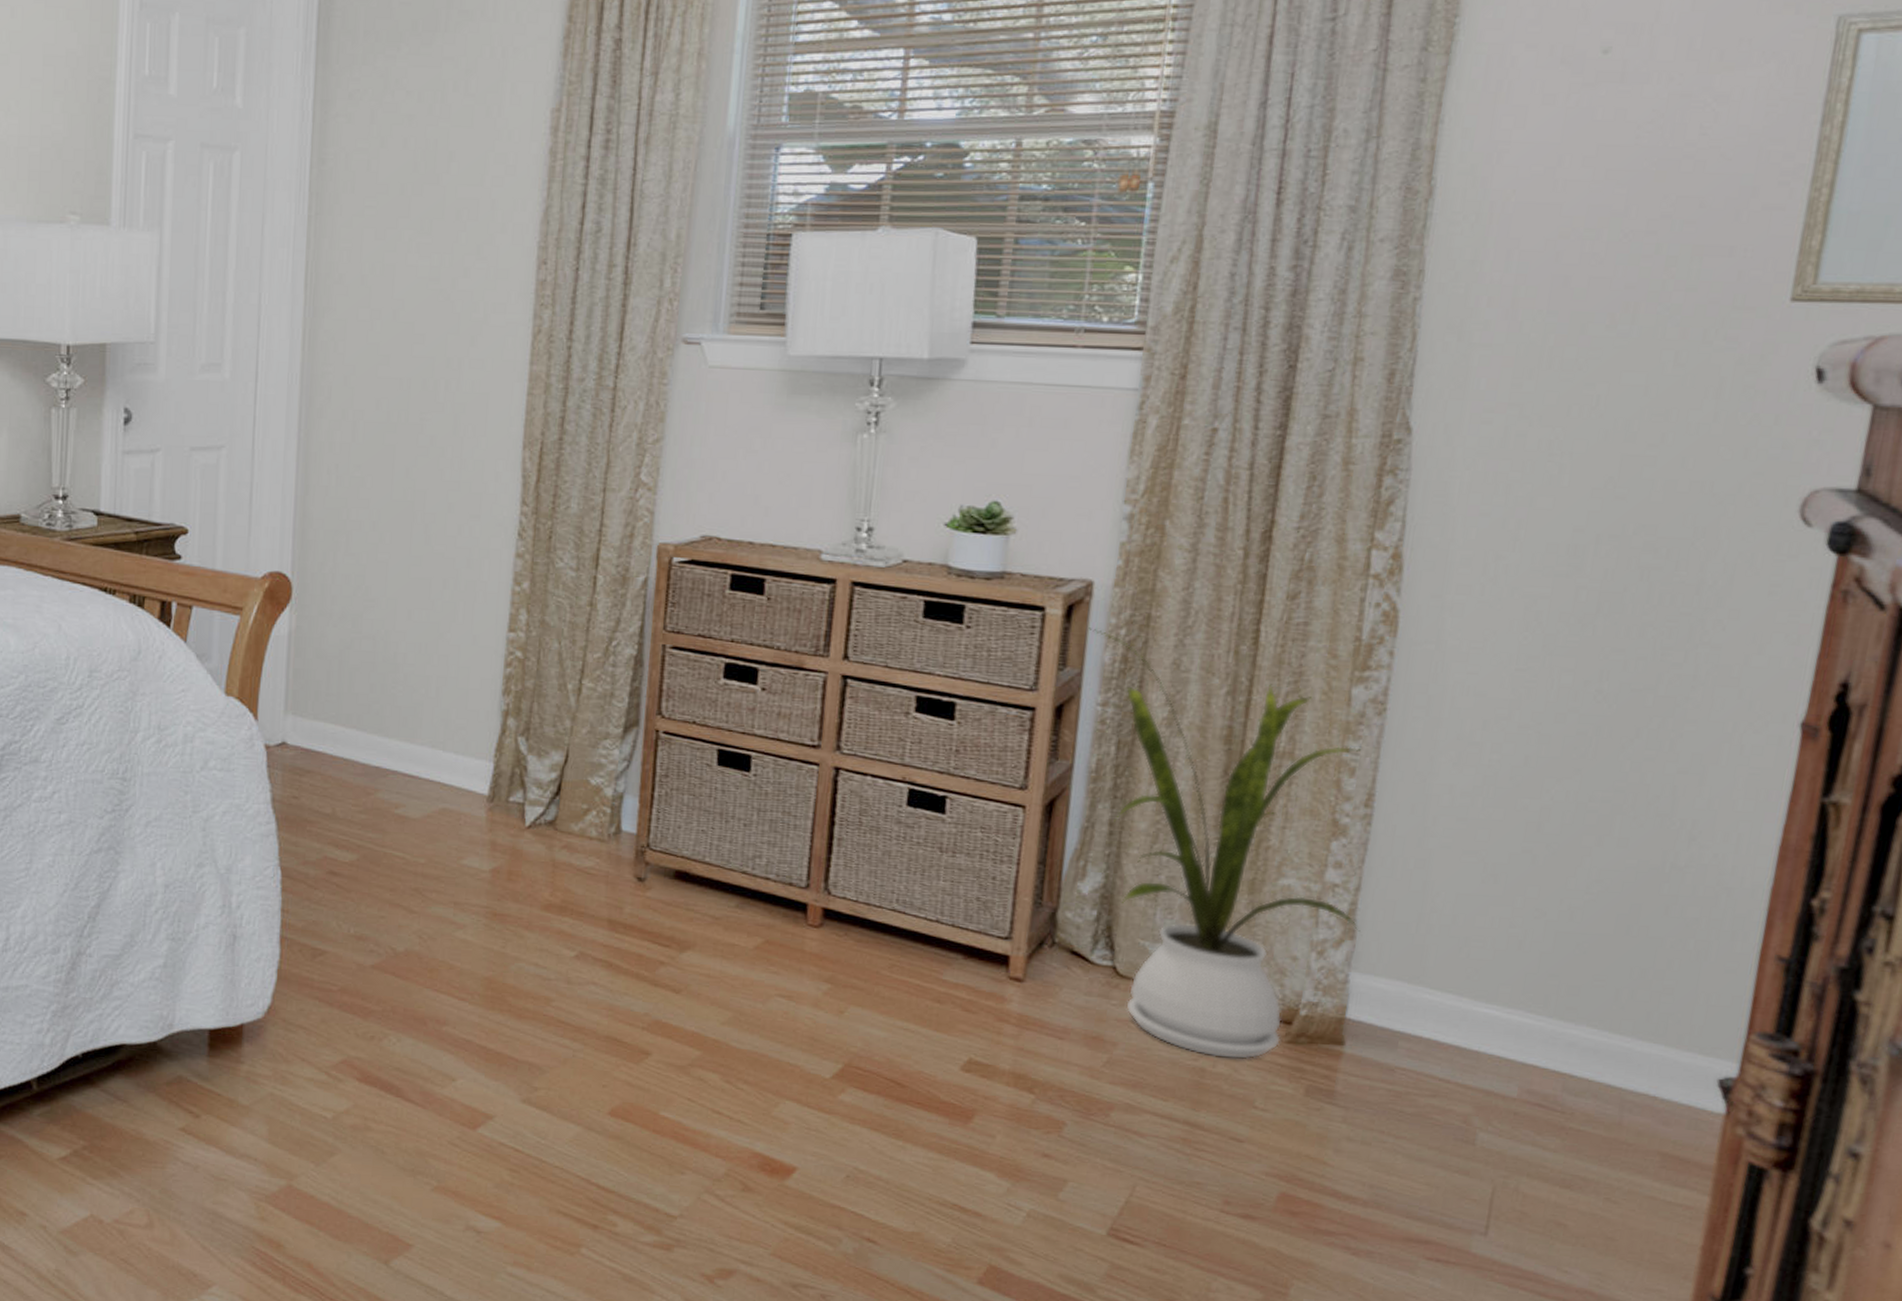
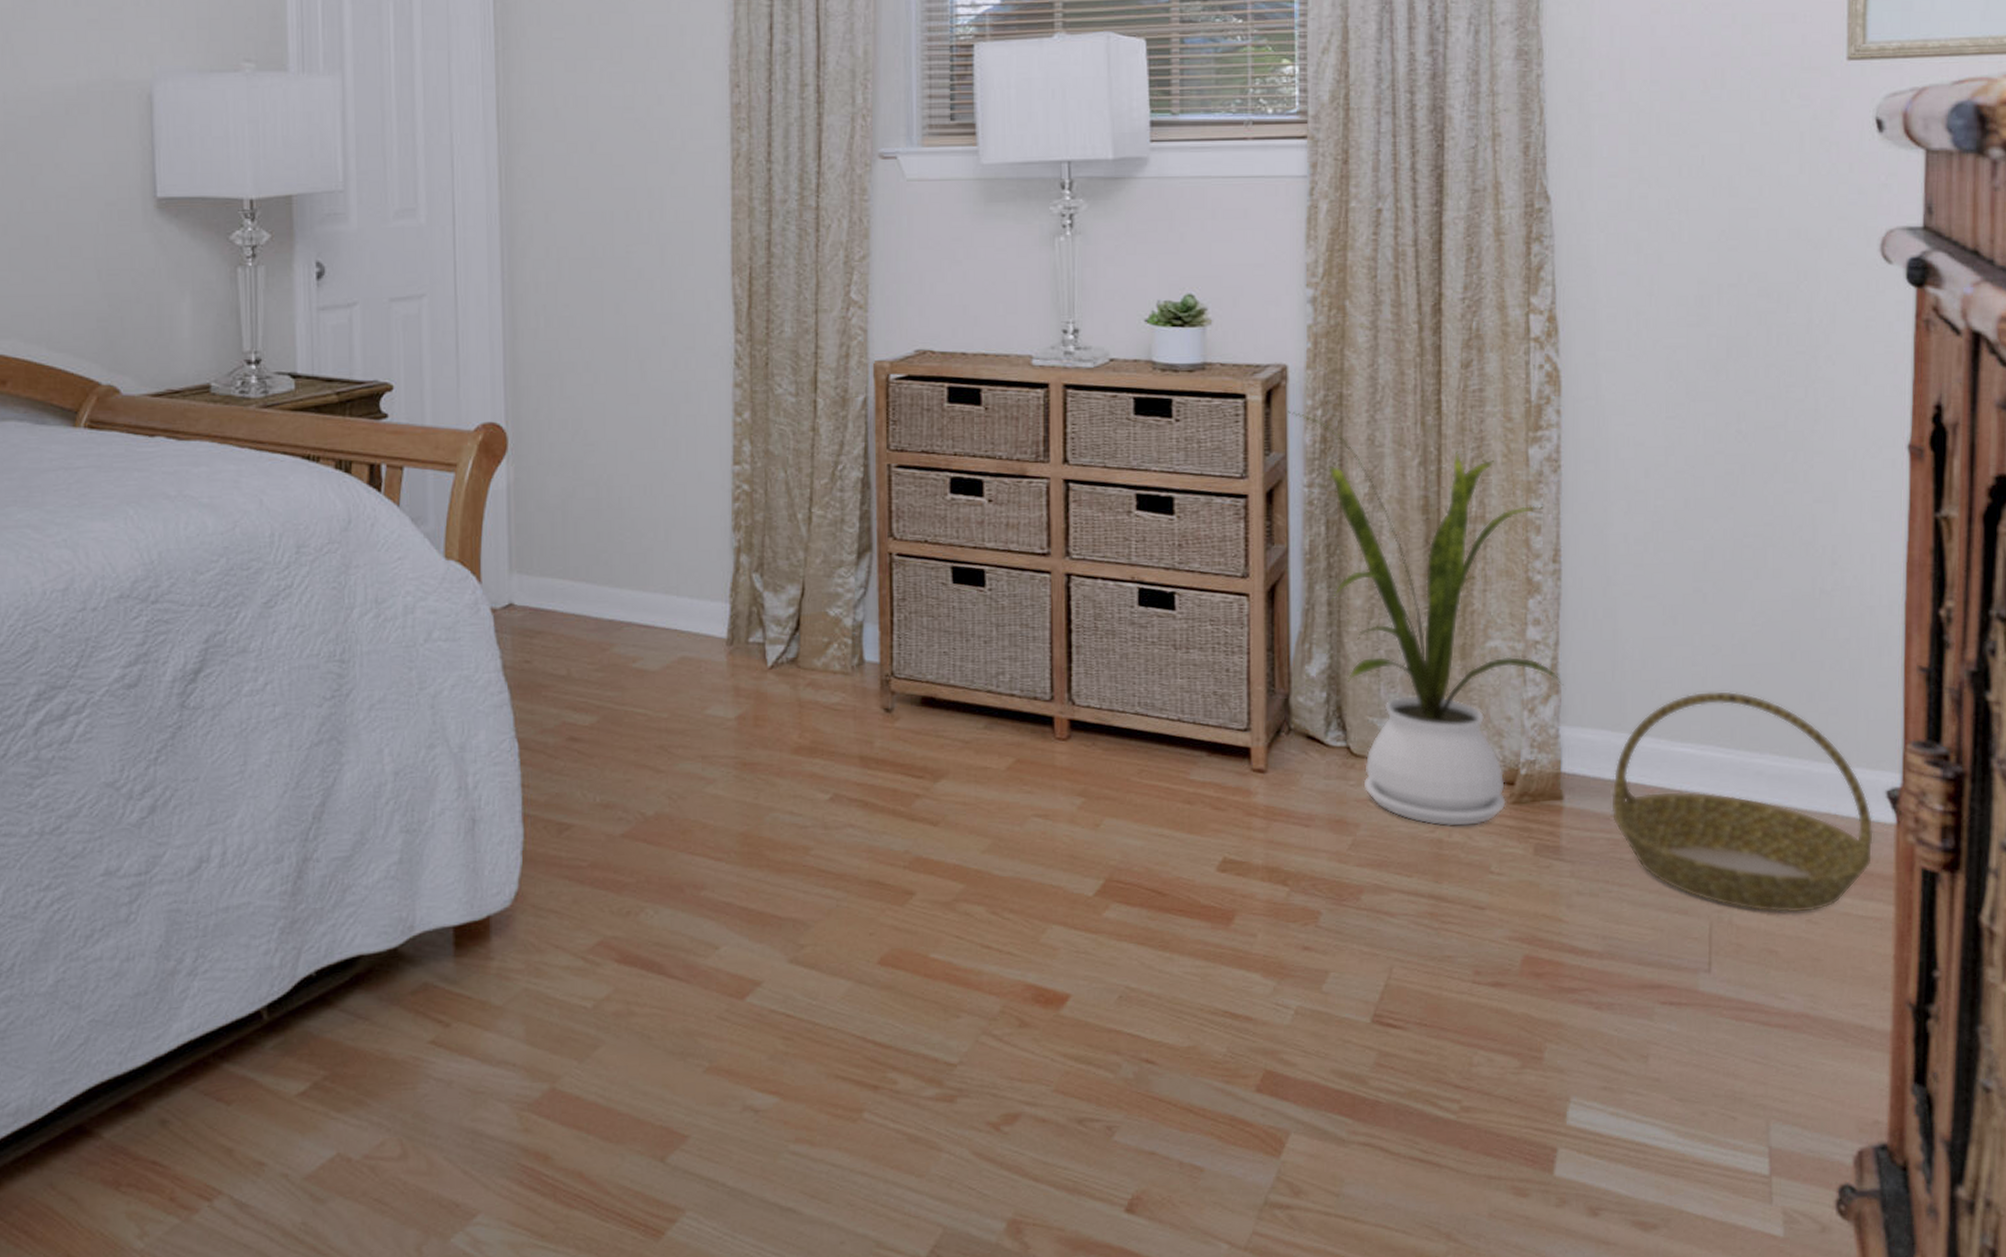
basket: none [1396,954,1698,1191] -> present [1611,690,1873,913]

